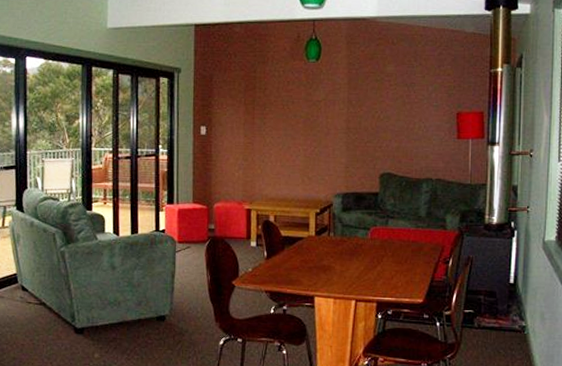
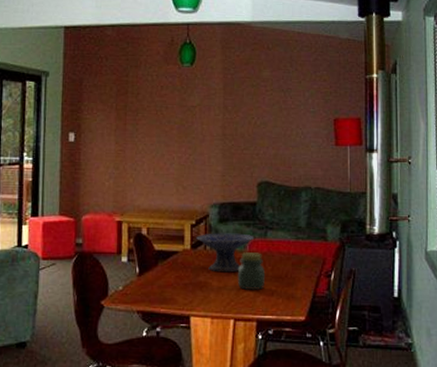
decorative bowl: none [320,221,376,258] -> present [195,233,255,273]
jar: none [359,238,386,274] -> present [237,251,266,290]

